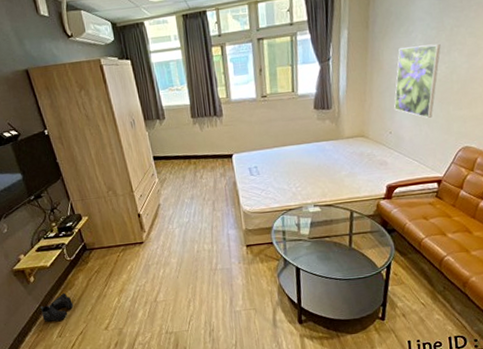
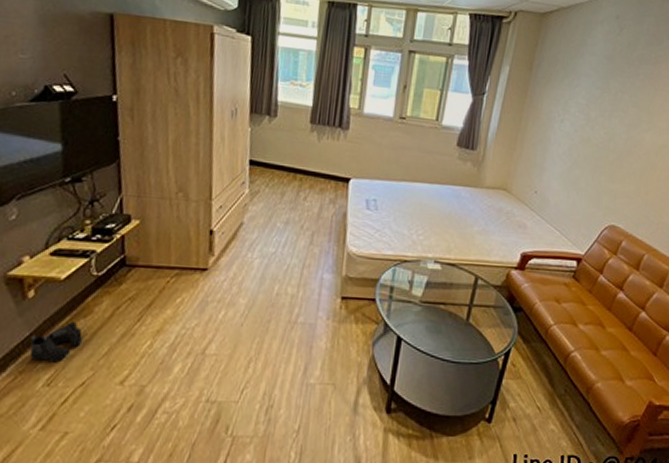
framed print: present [394,43,441,118] -> none [544,100,603,185]

